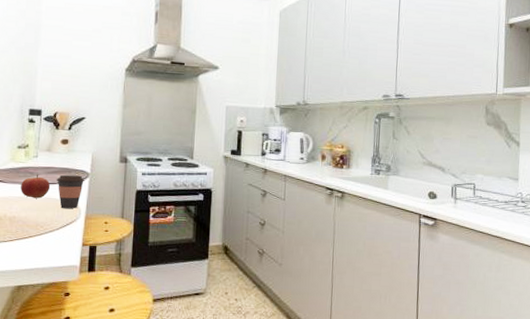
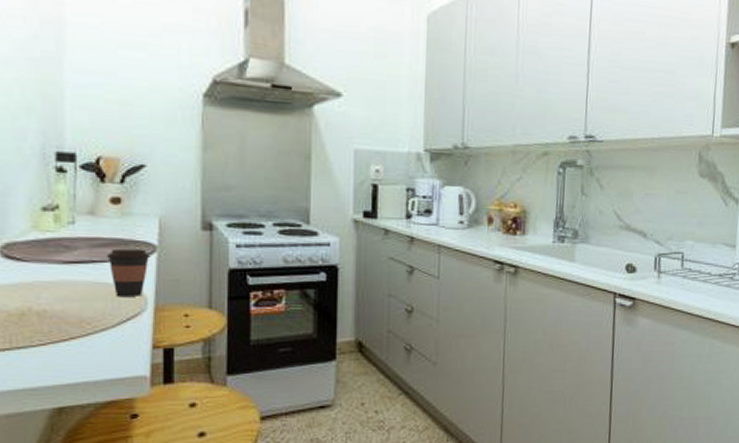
apple: present [21,174,51,199] -> none [51,248,98,284]

